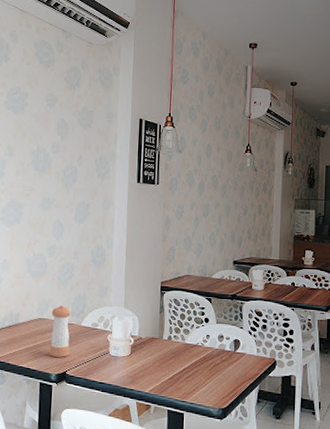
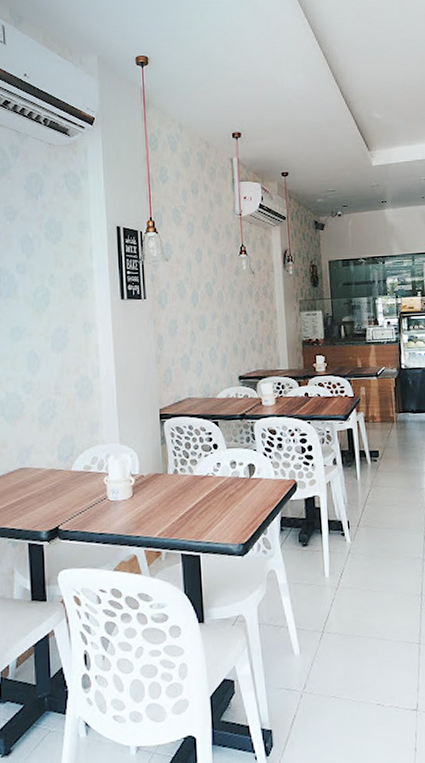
pepper shaker: present [50,305,71,357] -> none [34,450,60,511]

